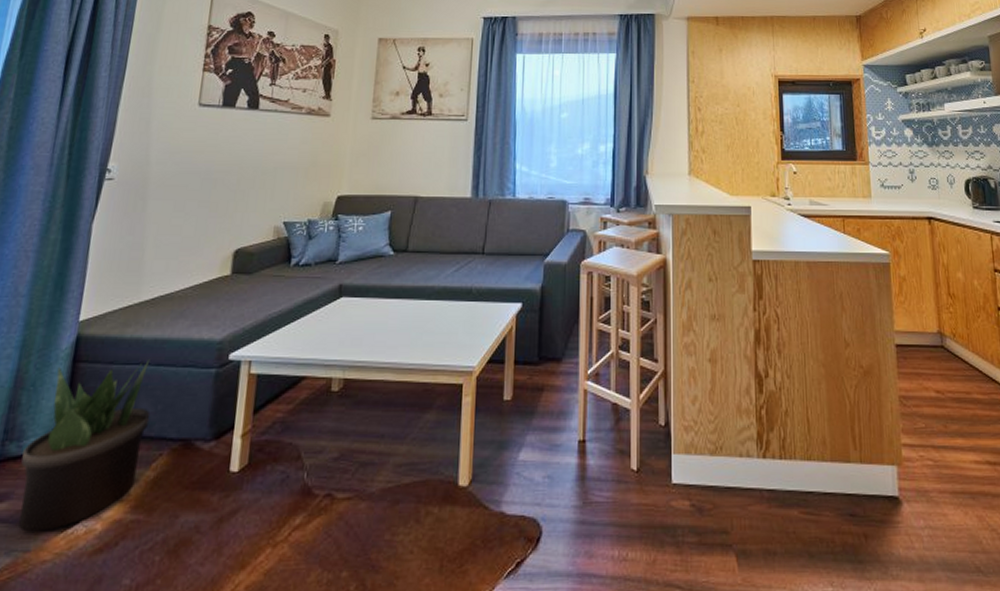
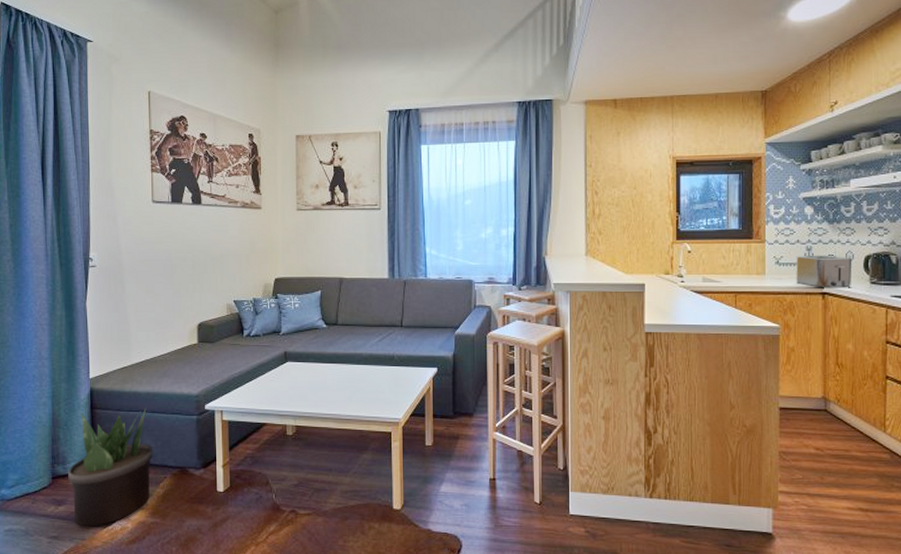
toaster: none [900,178,955,213] -> present [796,255,852,288]

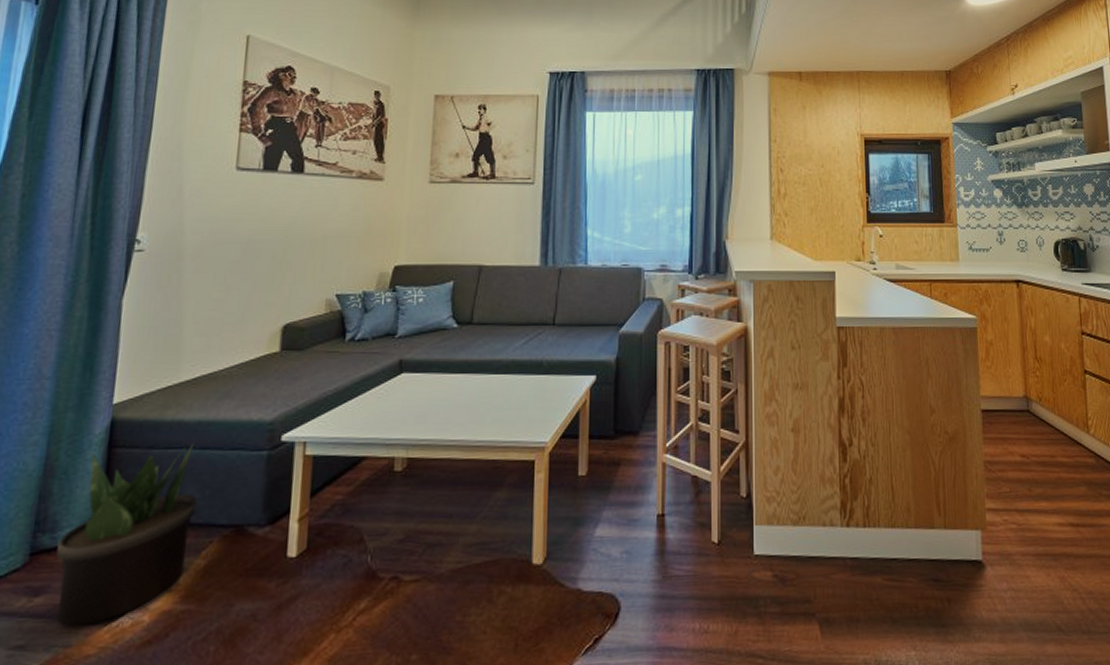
toaster: present [796,255,852,288] -> none [988,240,1044,276]

